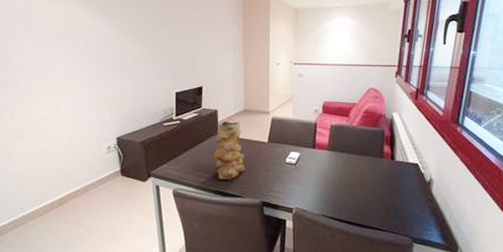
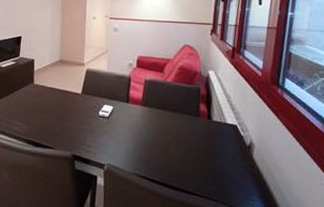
vase: present [213,122,245,180] -> none [27,71,58,130]

